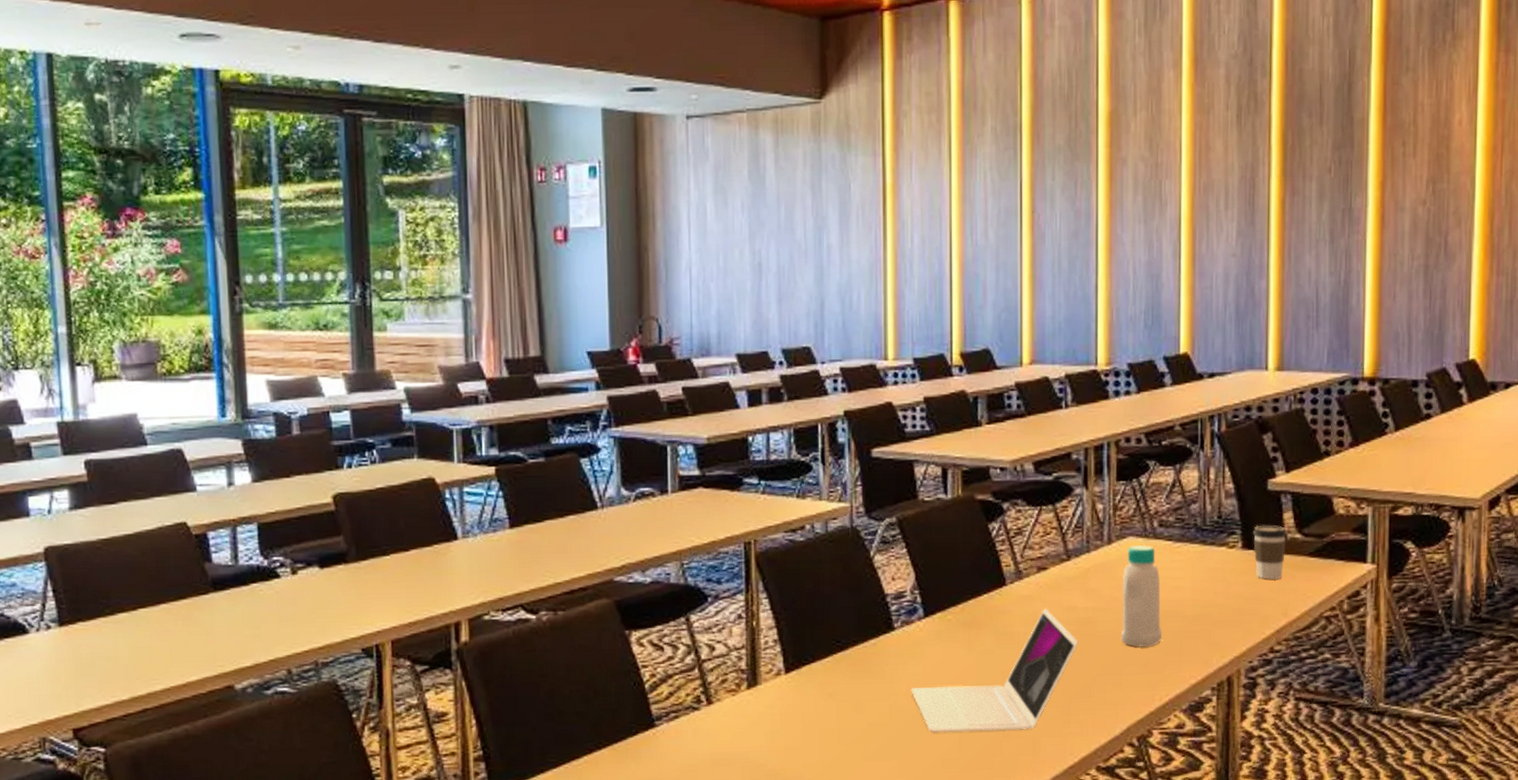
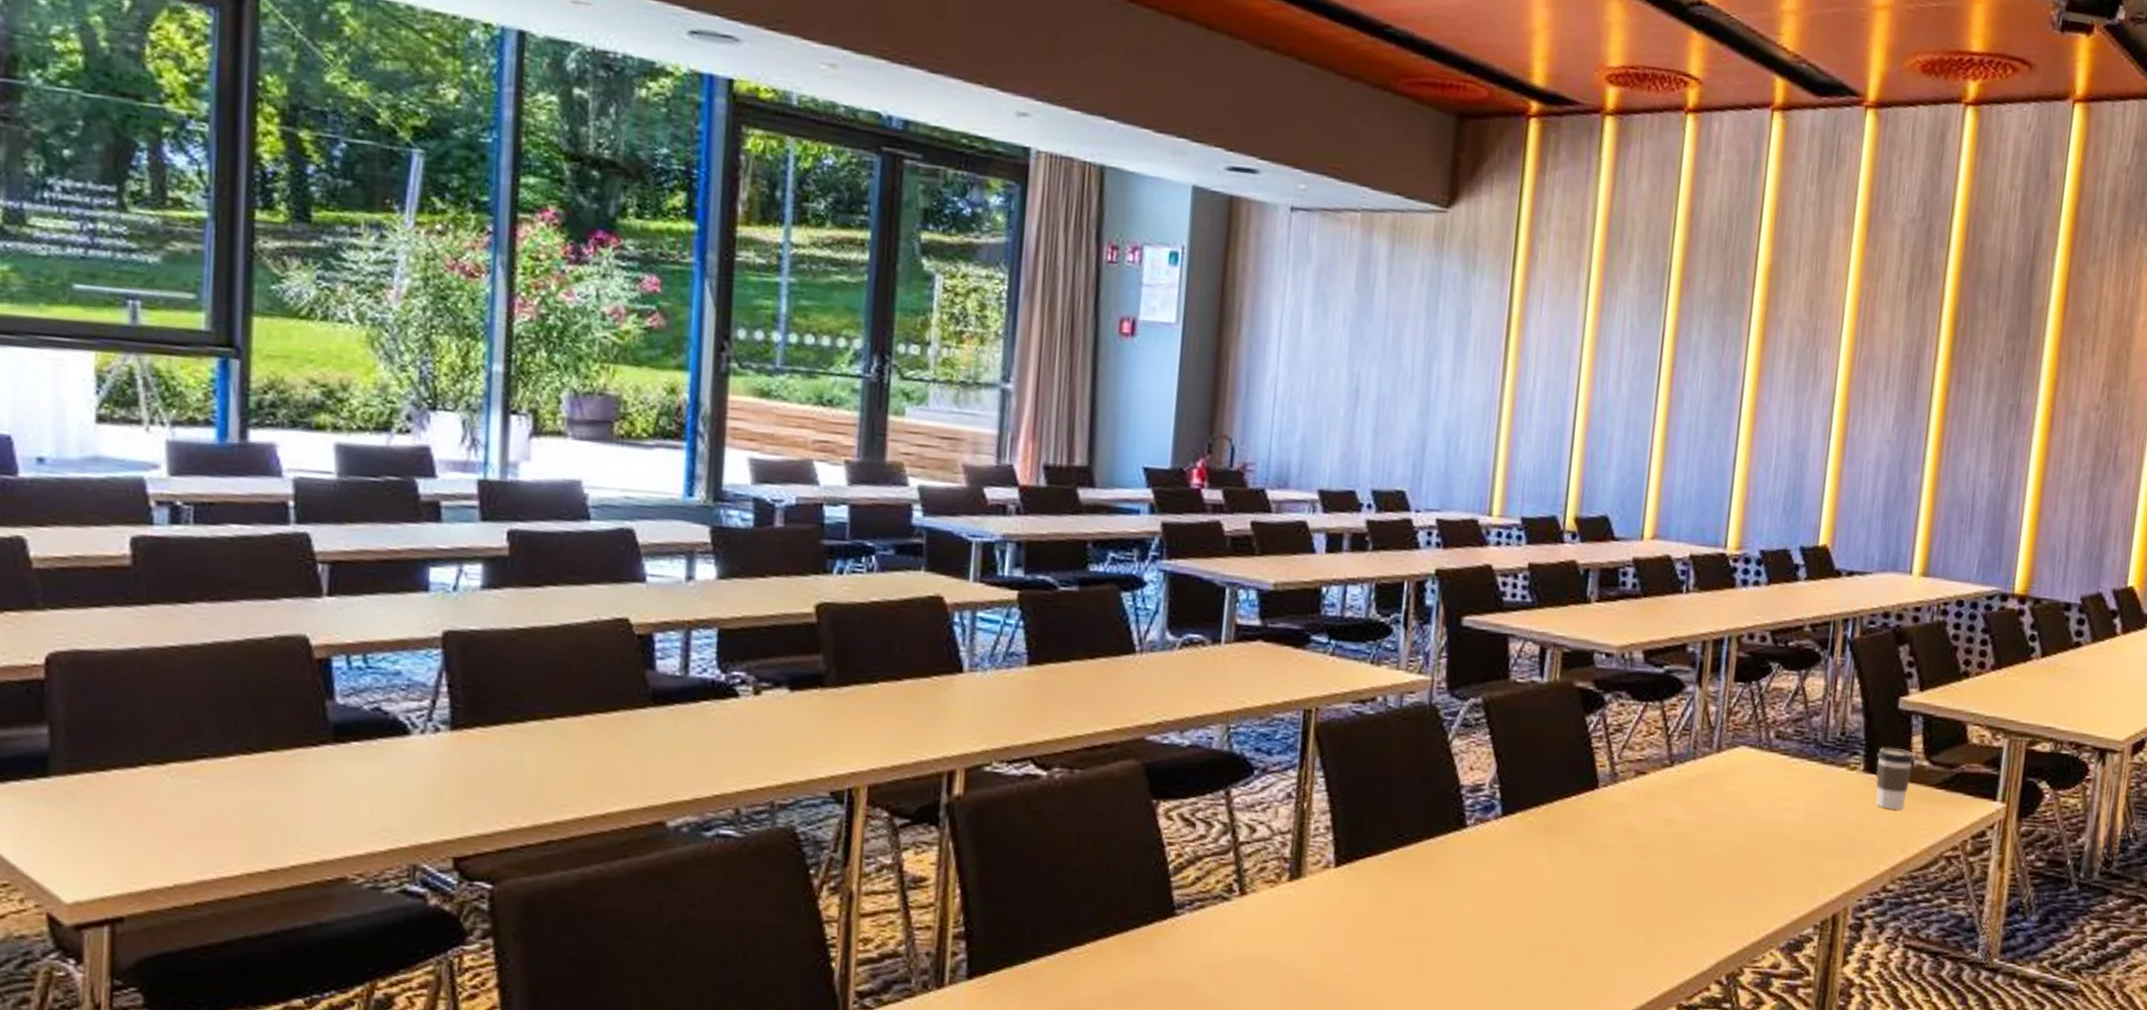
laptop: present [911,608,1079,732] -> none [1477,818,1673,956]
bottle: present [1121,544,1161,648] -> none [1720,756,1771,874]

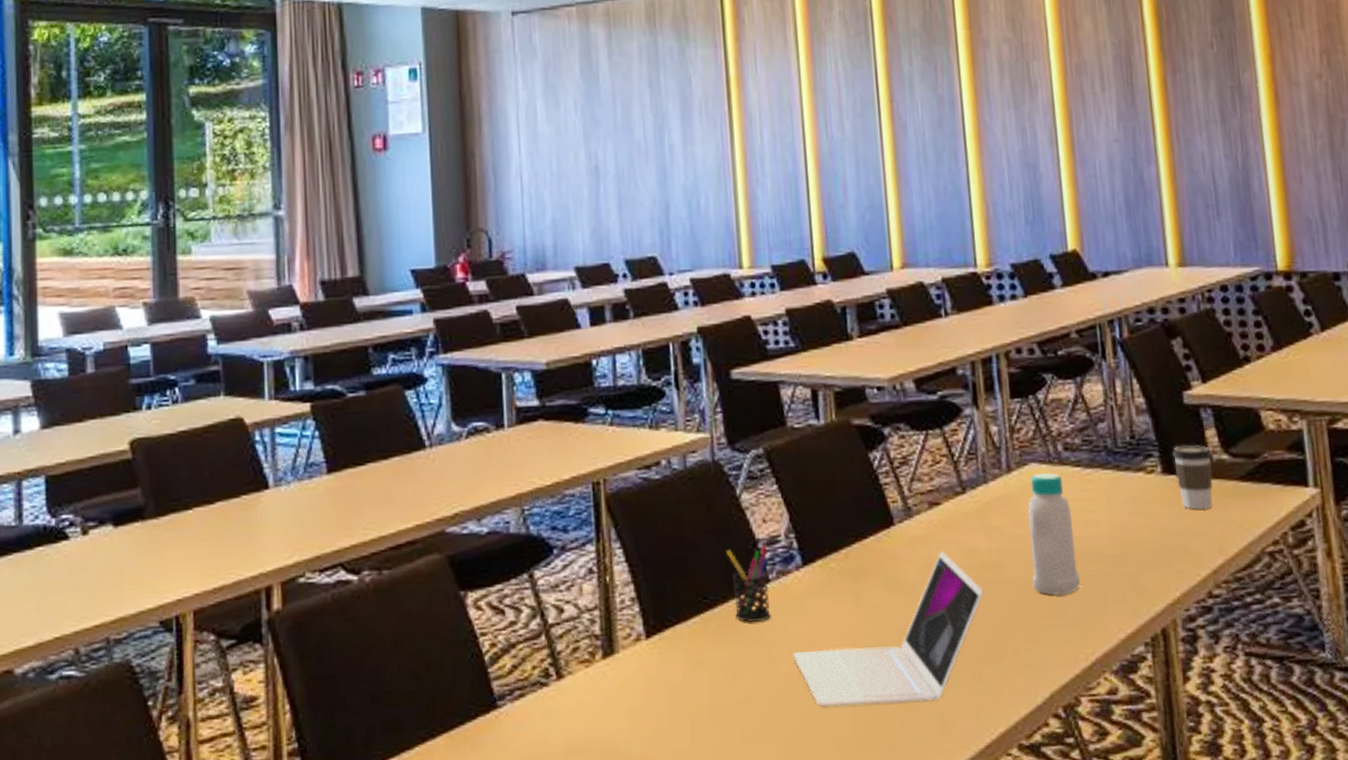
pen holder: none [1428,791,1469,864] -> present [726,545,771,623]
laptop: none [1477,818,1673,956] -> present [793,551,984,707]
bottle: none [1720,756,1771,874] -> present [1028,472,1080,596]

